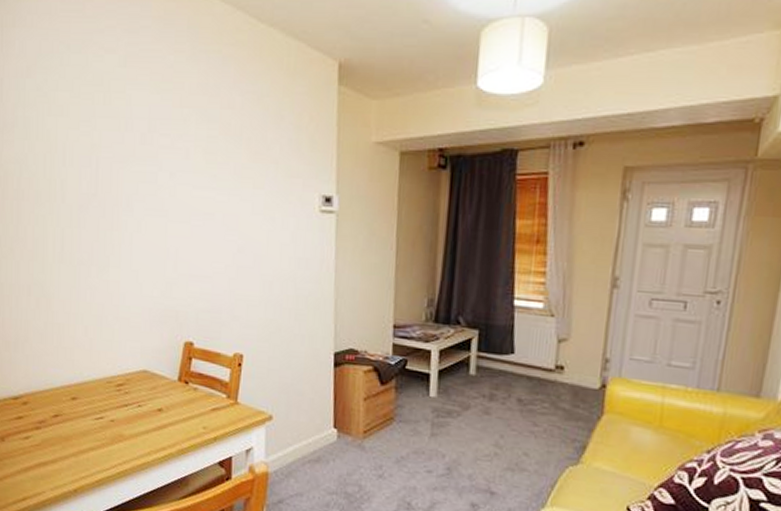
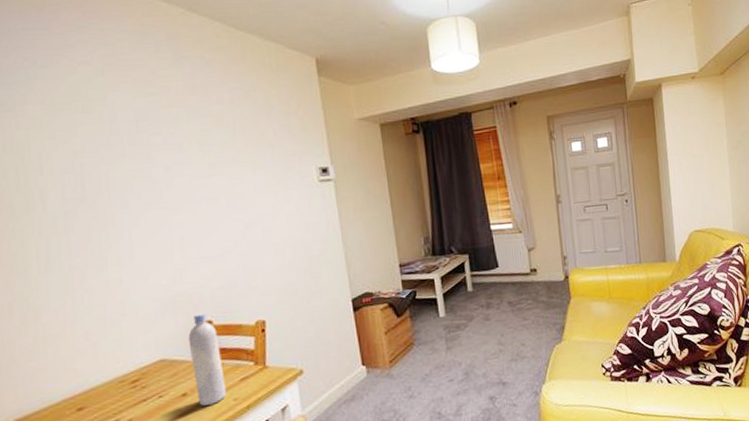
bottle: none [169,332,198,427] -> present [188,312,226,406]

